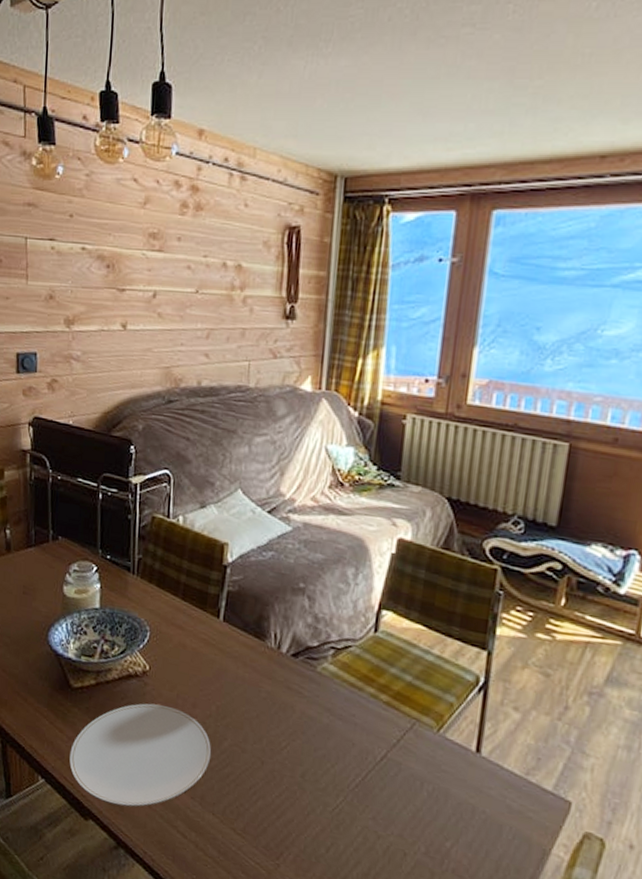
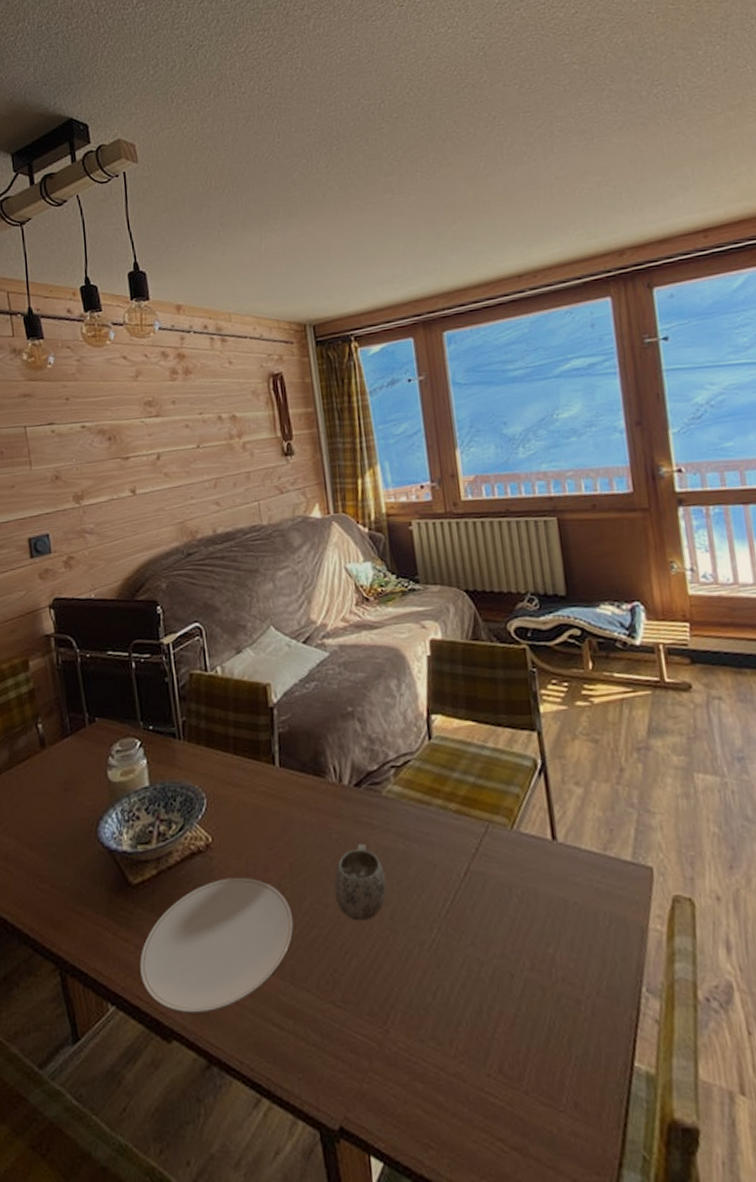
mug: none [253,706,305,773] -> present [333,843,387,921]

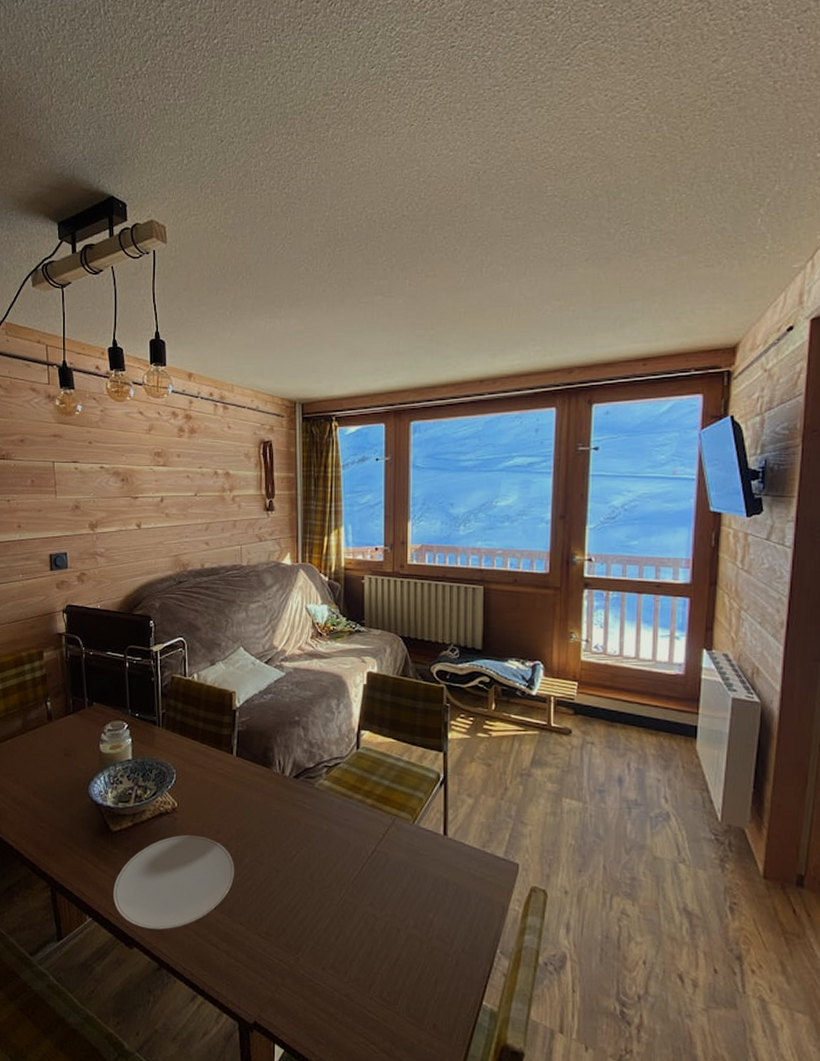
mug: present [333,843,387,921] -> none [269,820,310,878]

